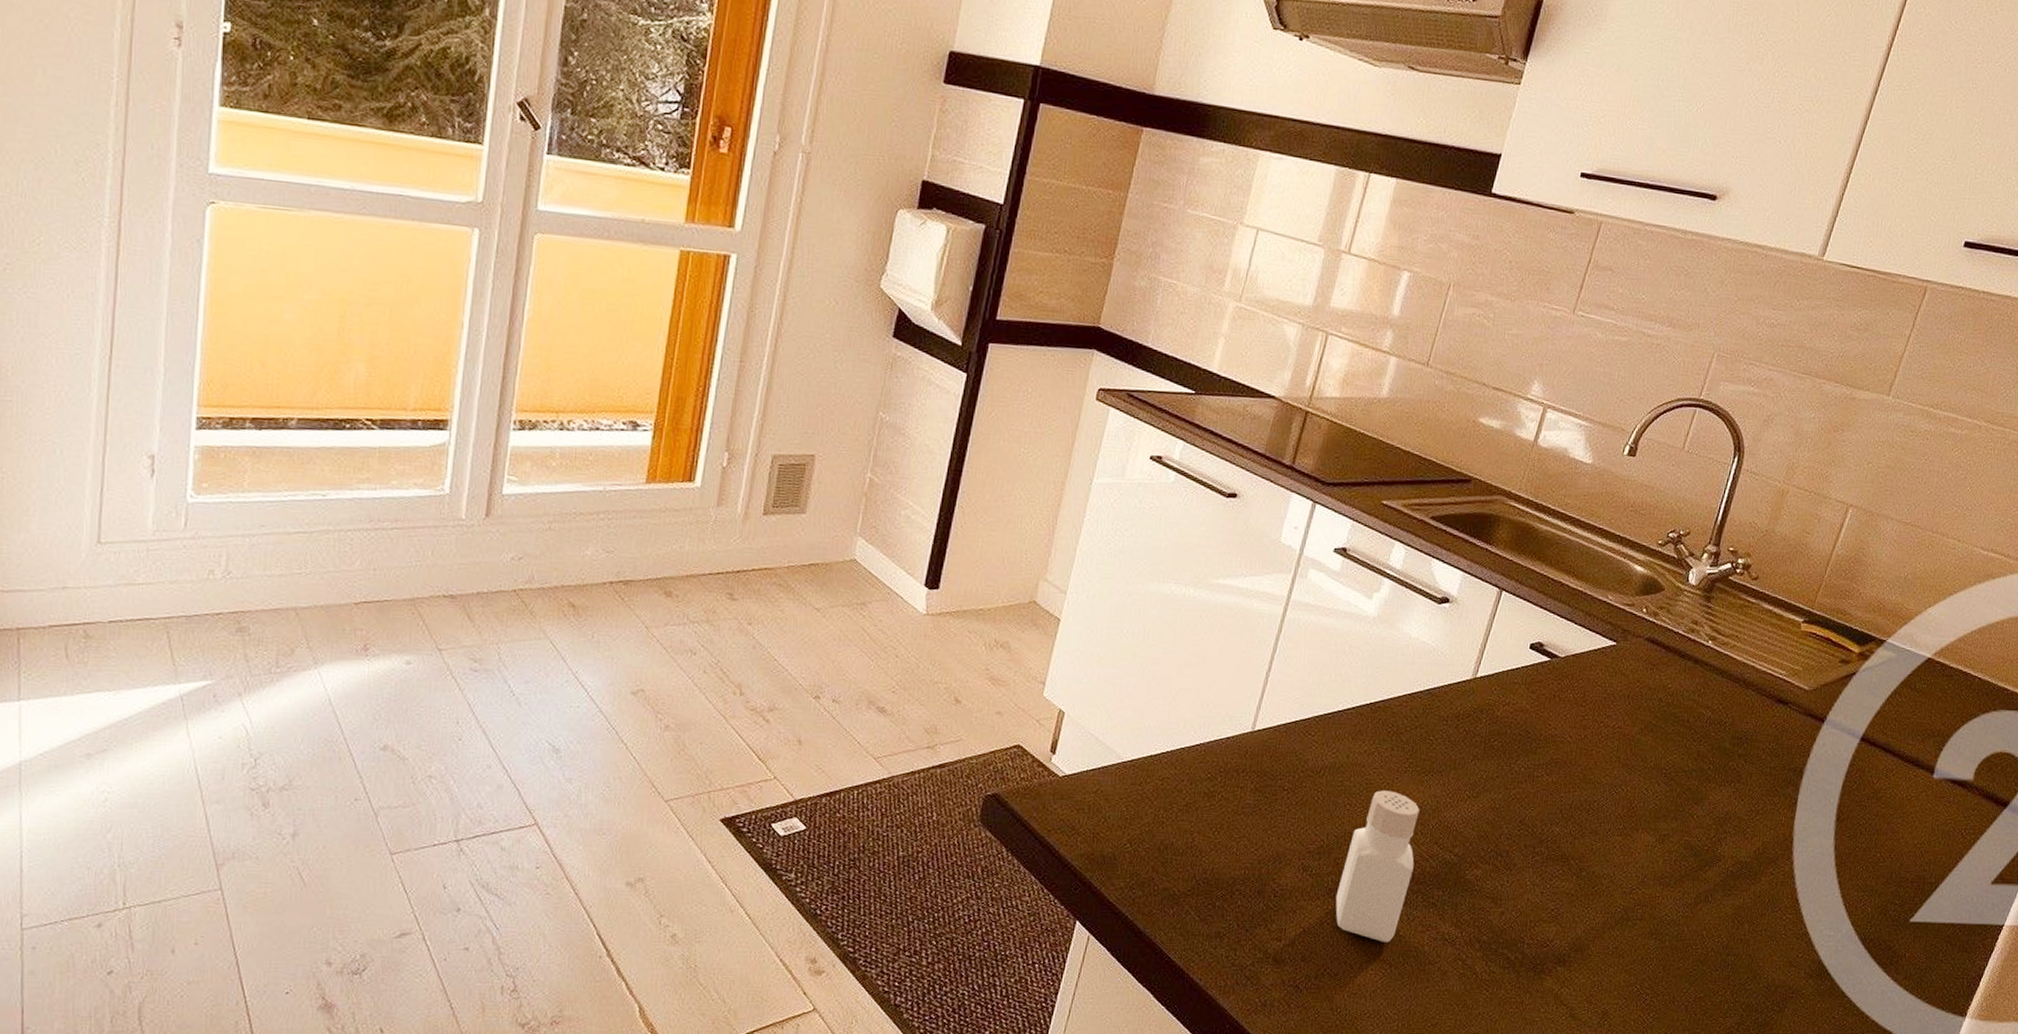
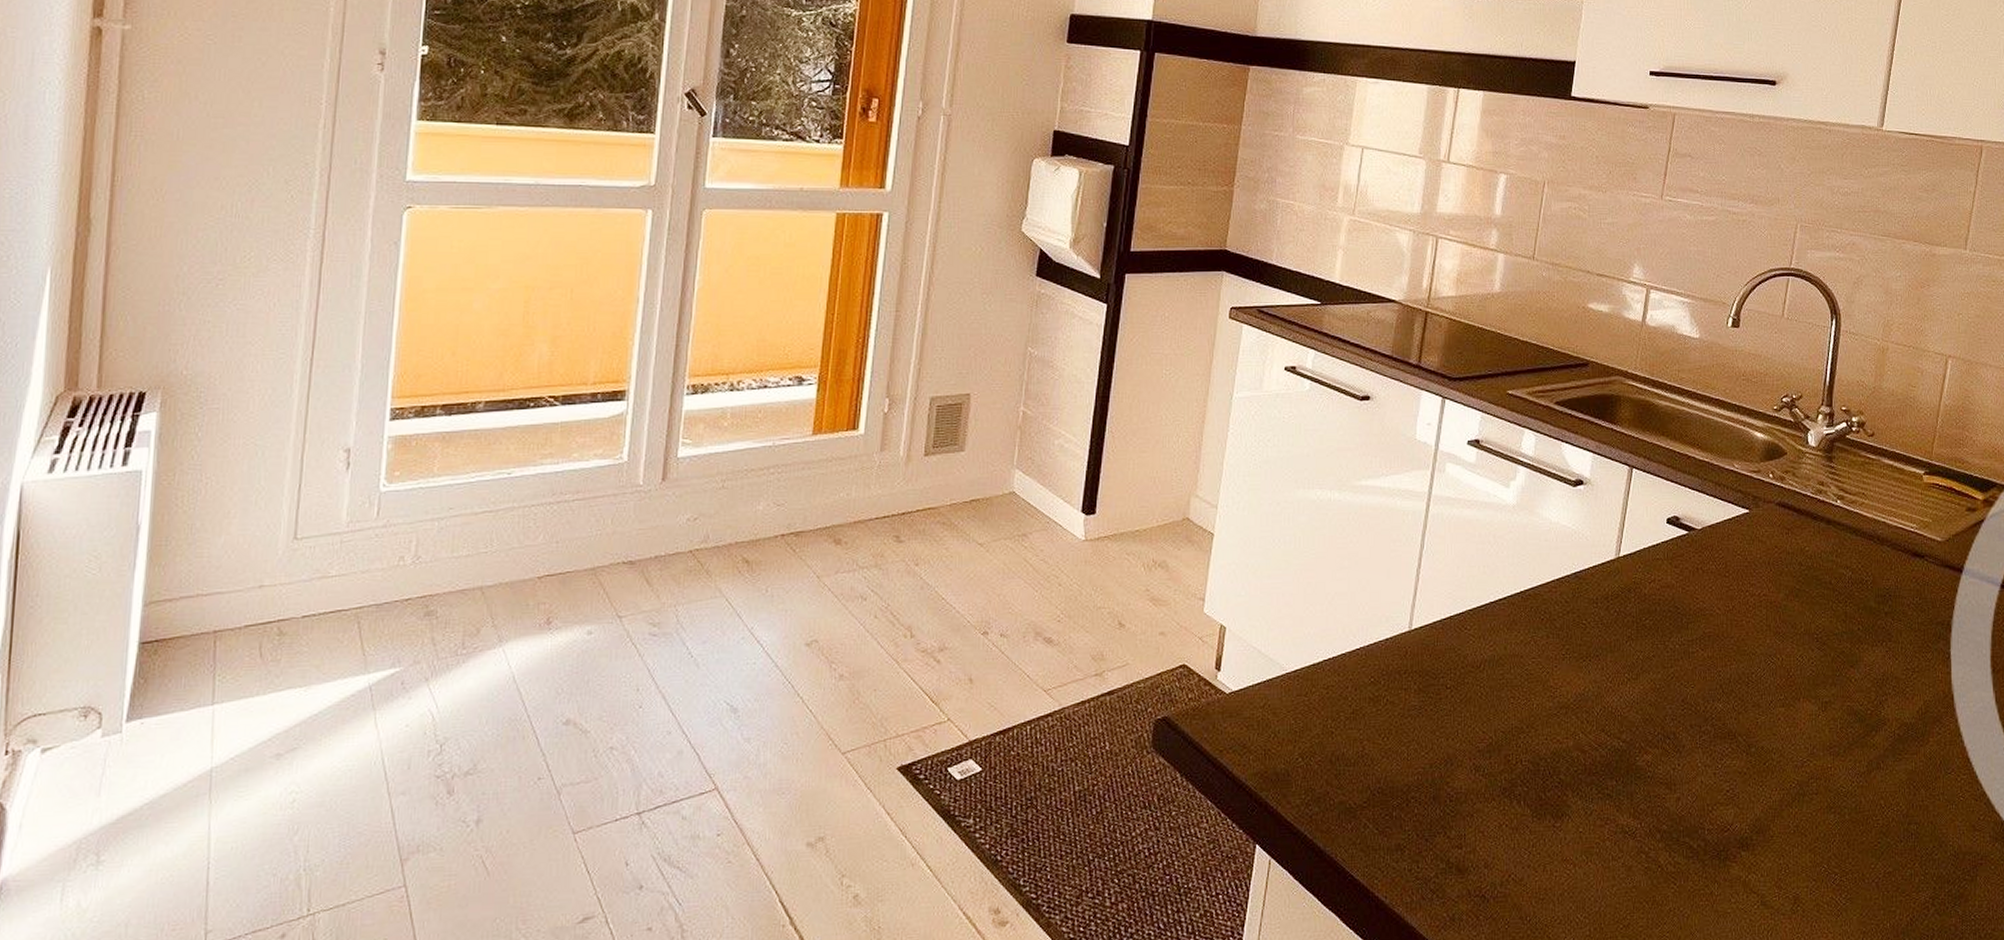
pepper shaker: present [1335,790,1420,943] -> none [1511,680,1584,841]

